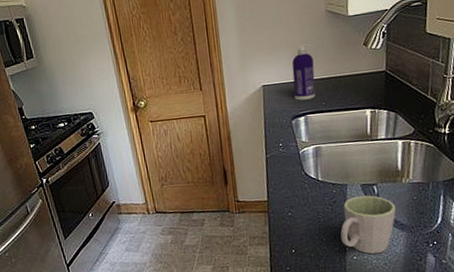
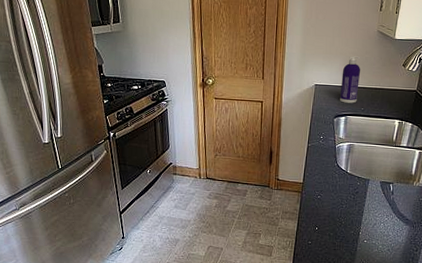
mug: present [340,195,396,255] -> none [357,190,404,241]

